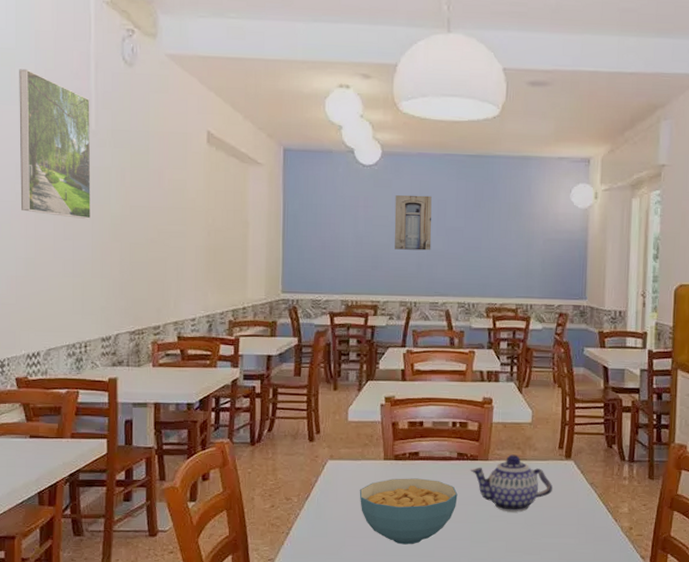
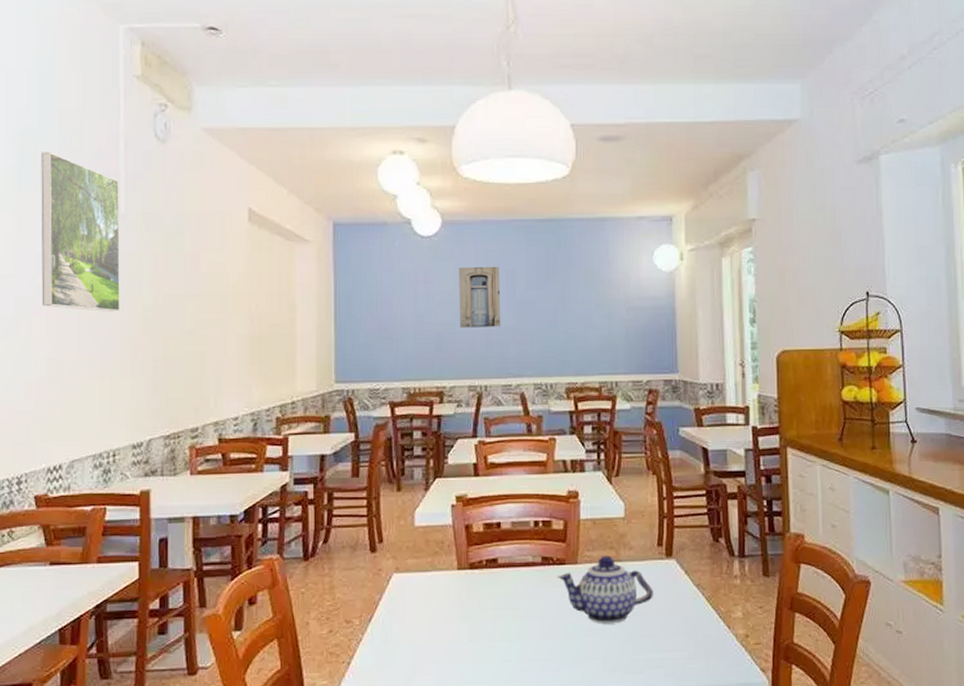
cereal bowl: present [359,478,458,545] -> none [430,589,544,670]

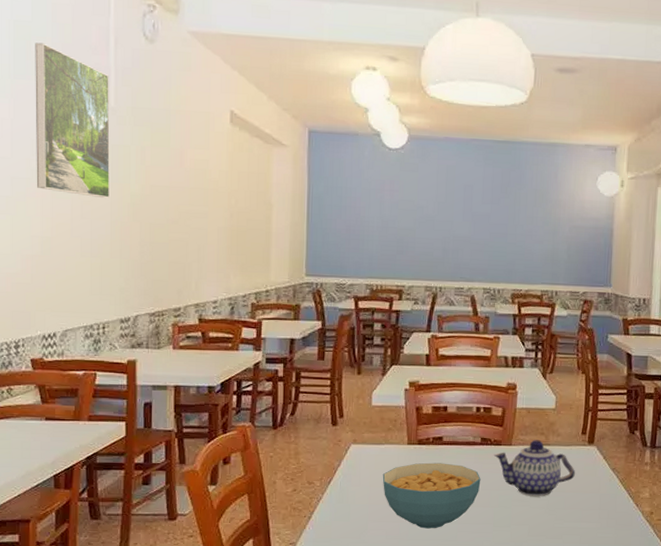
cereal bowl: none [430,589,544,670] -> present [382,462,481,529]
wall art: present [458,266,501,328] -> none [420,179,458,236]

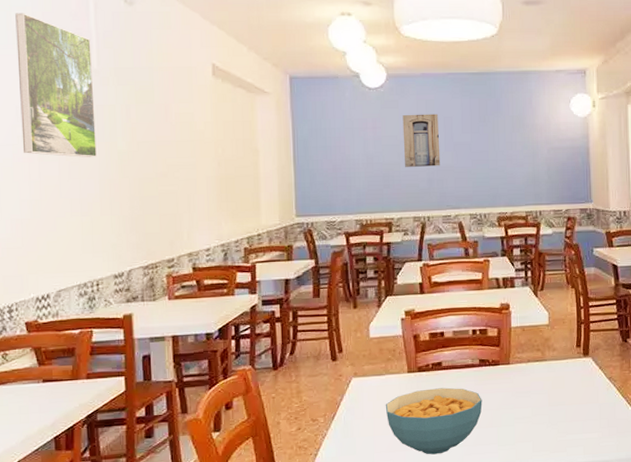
wall art: none [420,179,458,236] -> present [402,113,441,167]
teapot: present [493,440,576,496] -> none [492,356,574,412]

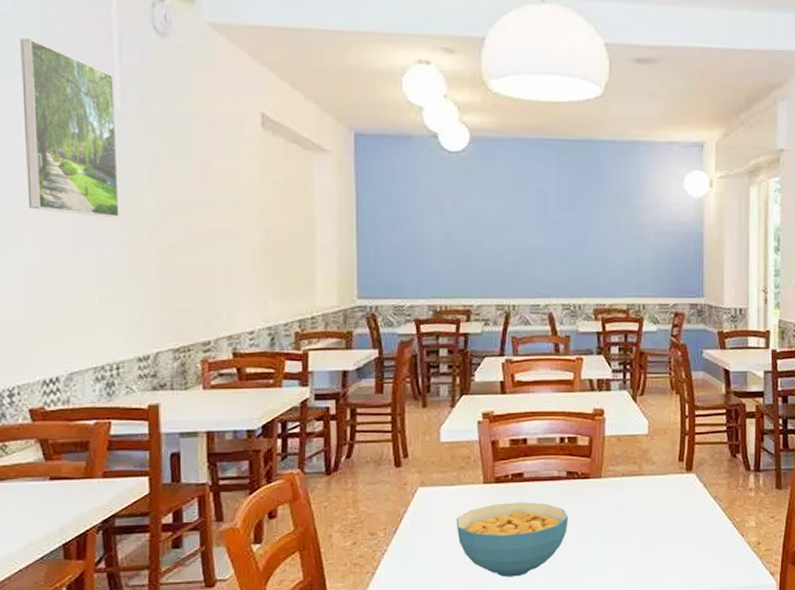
wall art: present [402,113,441,167] -> none [487,185,530,247]

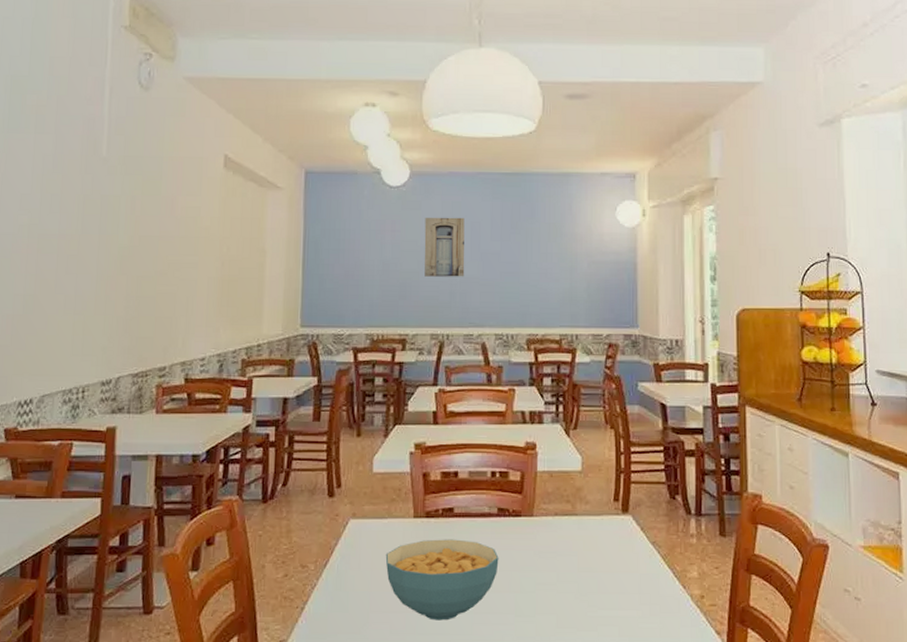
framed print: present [20,38,119,217] -> none [23,96,103,251]
wall art: none [487,185,530,247] -> present [424,217,465,277]

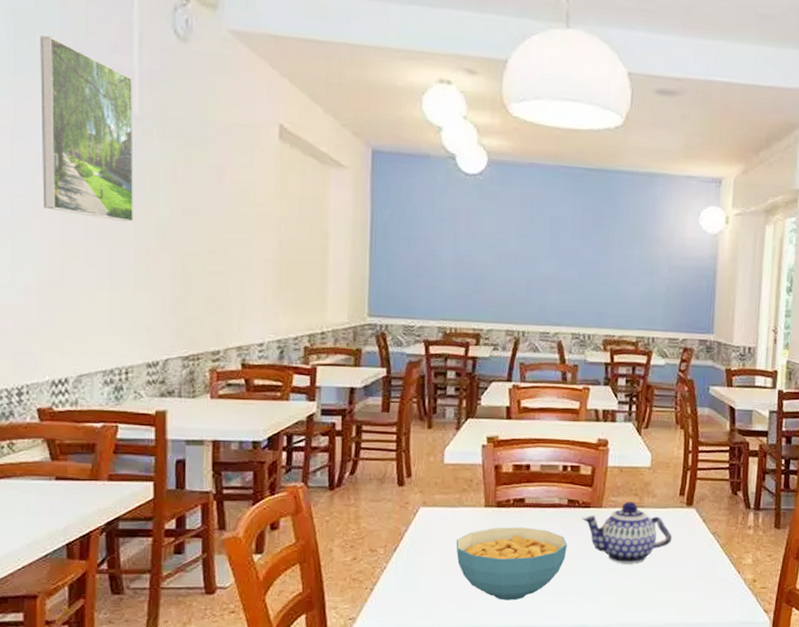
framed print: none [23,96,103,251] -> present [40,35,134,222]
wall art: present [424,217,465,277] -> none [501,210,545,274]
teapot: none [512,509,610,578] -> present [581,501,673,563]

